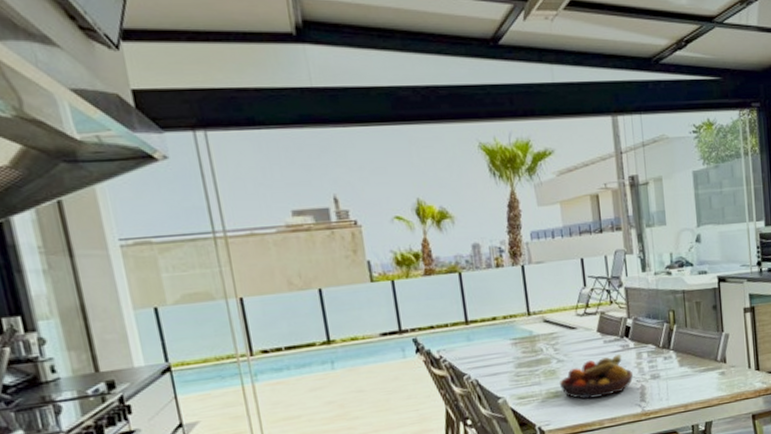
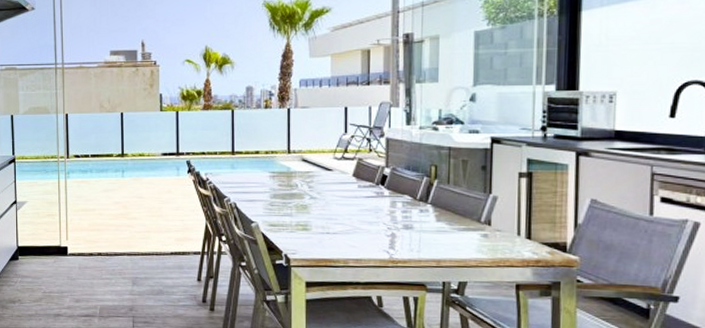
fruit bowl: present [560,354,633,400] -> none [310,200,384,238]

